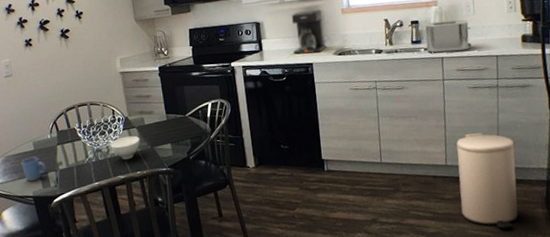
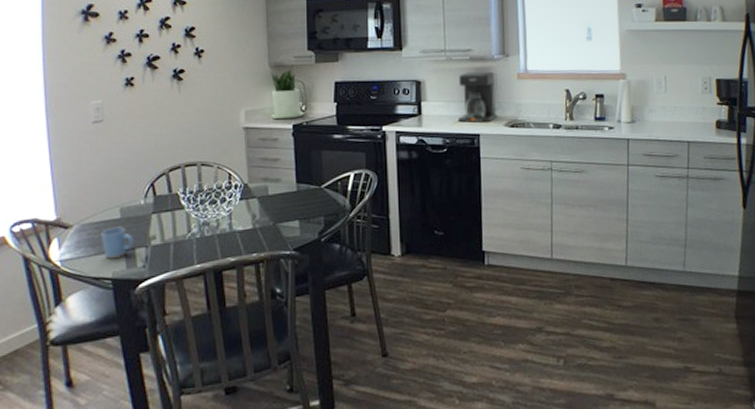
bowl: present [110,136,140,160] -> none [221,208,260,238]
planter: none [136,21,166,64] -> present [270,69,303,120]
toaster: present [425,19,471,53] -> none [610,96,662,134]
pedal bin: present [456,133,518,229] -> none [639,230,704,346]

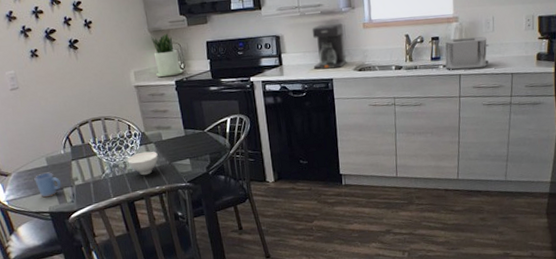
bowl: none [221,208,260,238] -> present [127,151,158,176]
toaster: none [610,96,662,134] -> present [444,36,490,70]

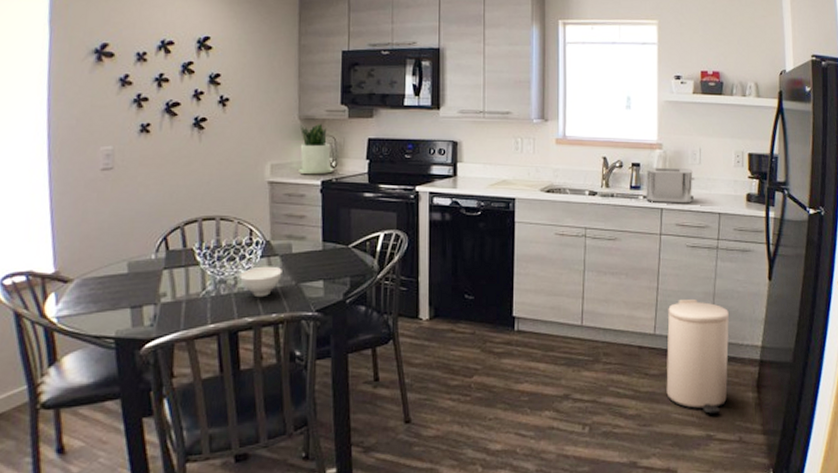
mug: present [34,172,62,198] -> none [104,282,143,317]
coffee maker: present [312,23,347,70] -> none [493,135,534,187]
pedal bin: none [468,148,522,237] -> present [666,300,729,414]

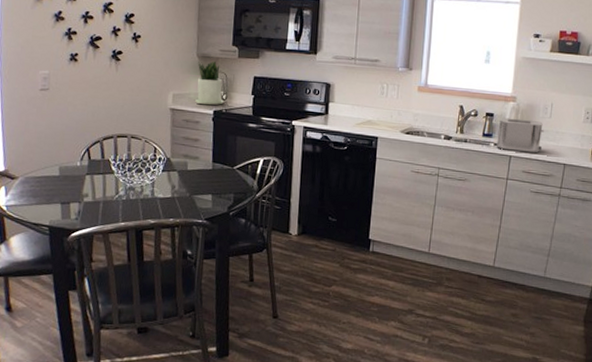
bowl: present [240,266,282,298] -> none [145,179,179,204]
pedal bin: present [666,300,729,414] -> none [500,239,564,340]

